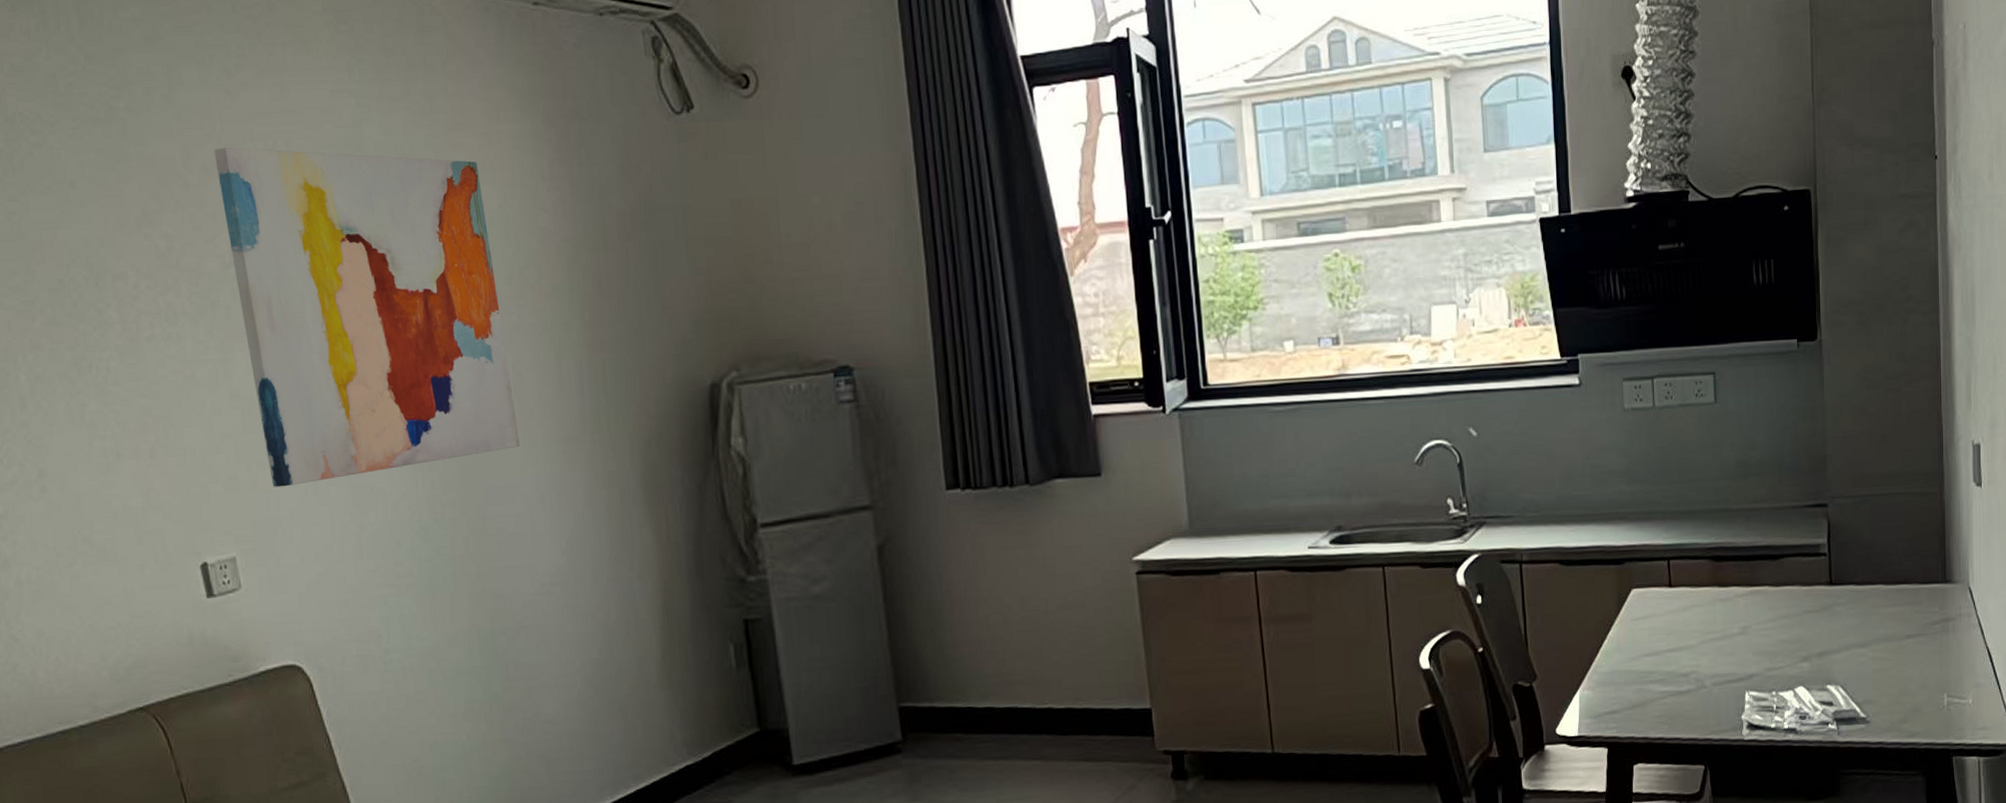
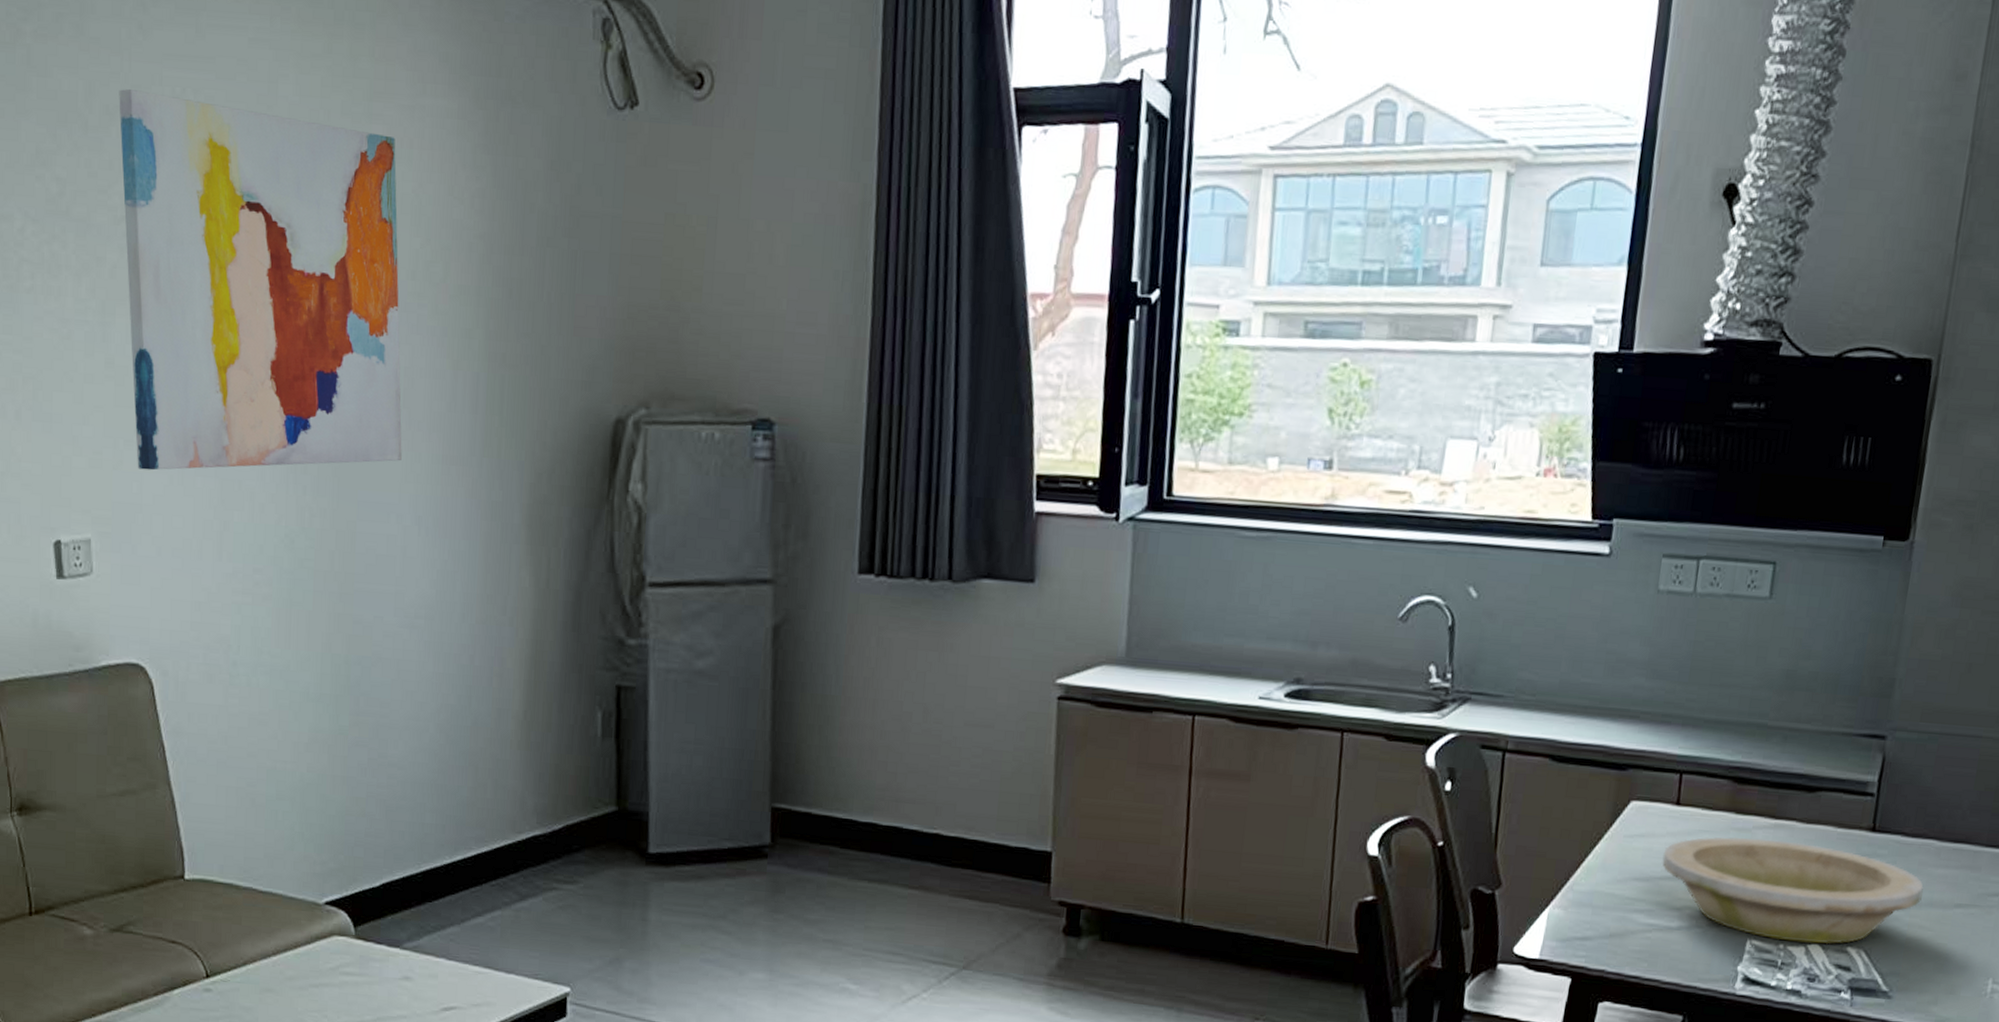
bowl: none [1665,603,1879,689] -> present [1662,836,1924,945]

